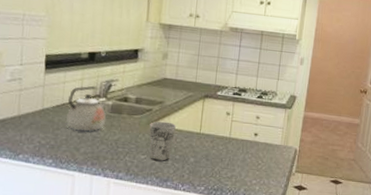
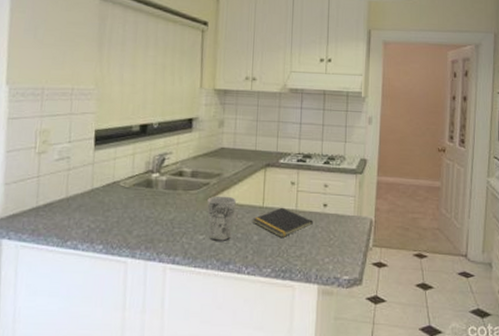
kettle: present [65,85,107,132] -> none [116,160,161,212]
notepad: none [189,134,244,161] -> present [252,207,313,237]

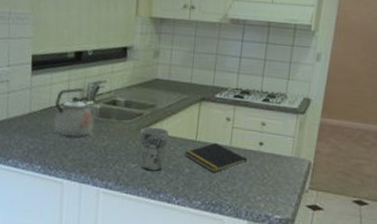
kettle: none [116,160,161,212] -> present [53,87,95,137]

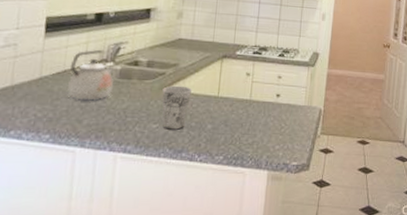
notepad: present [184,142,247,172] -> none [206,97,266,126]

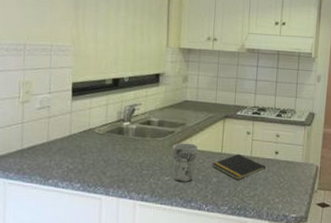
kettle: present [67,49,115,101] -> none [92,110,131,155]
notepad: none [206,97,266,126] -> present [211,153,266,180]

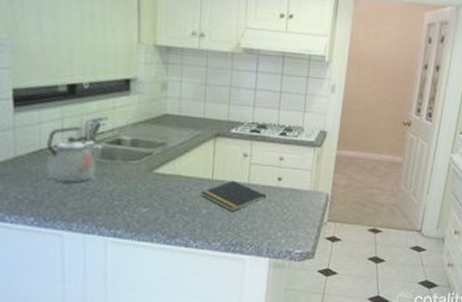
kettle: none [92,110,131,155] -> present [45,126,97,183]
cup: present [172,142,198,182] -> none [150,167,182,215]

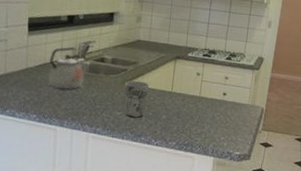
cup: none [150,167,182,215] -> present [124,80,149,118]
notepad: present [200,180,266,211] -> none [162,93,213,118]

